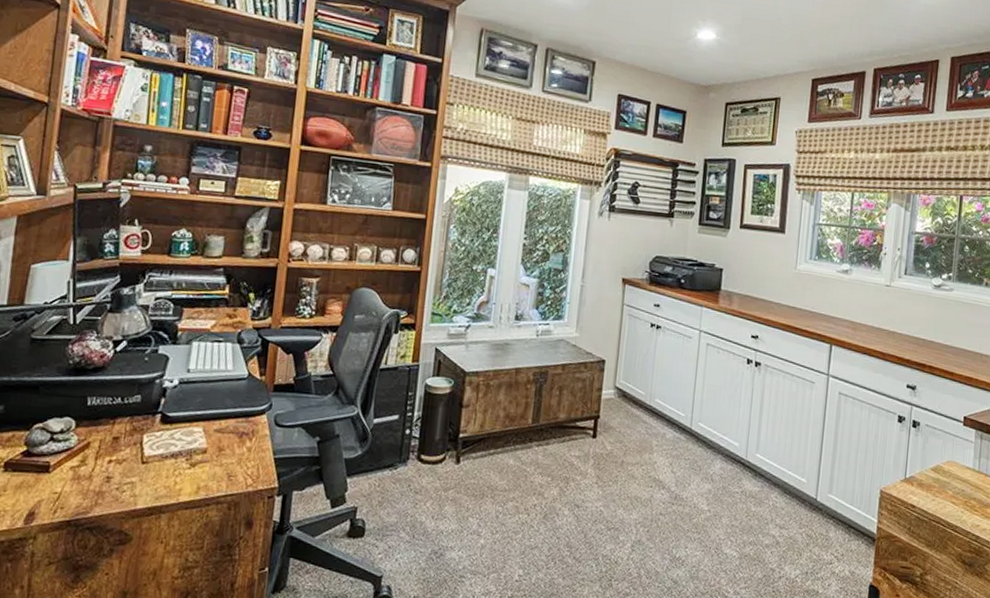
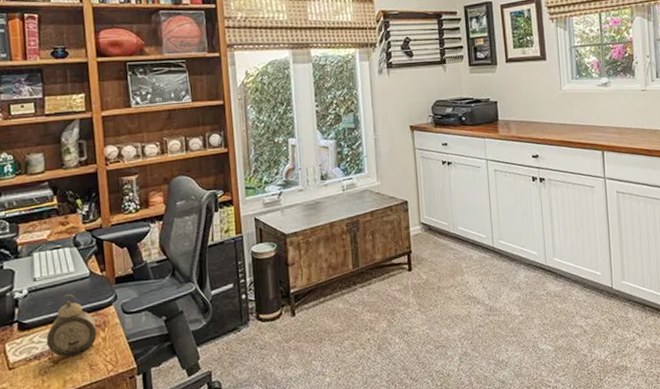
alarm clock: none [187,393,244,463] -> present [46,294,97,358]

